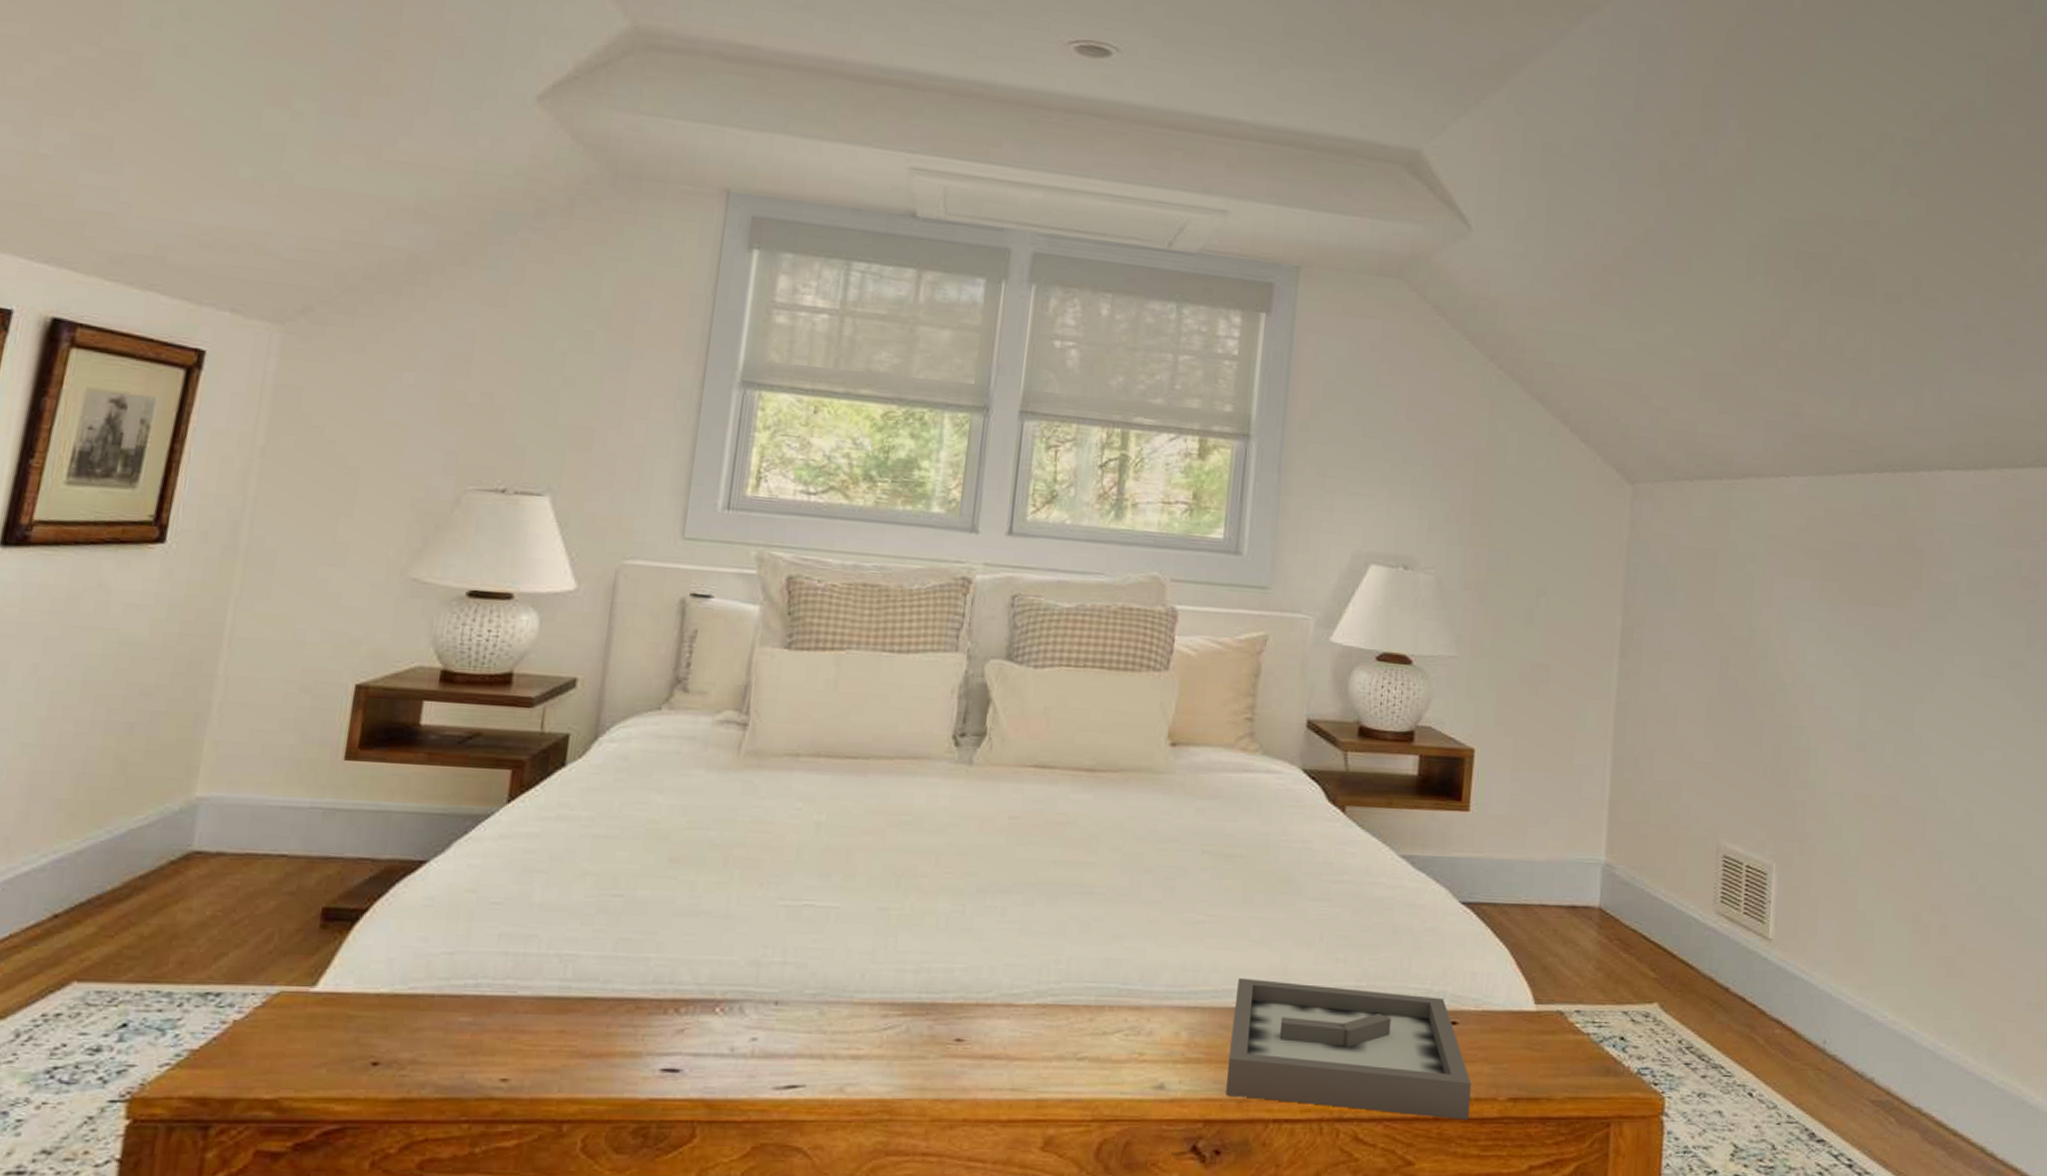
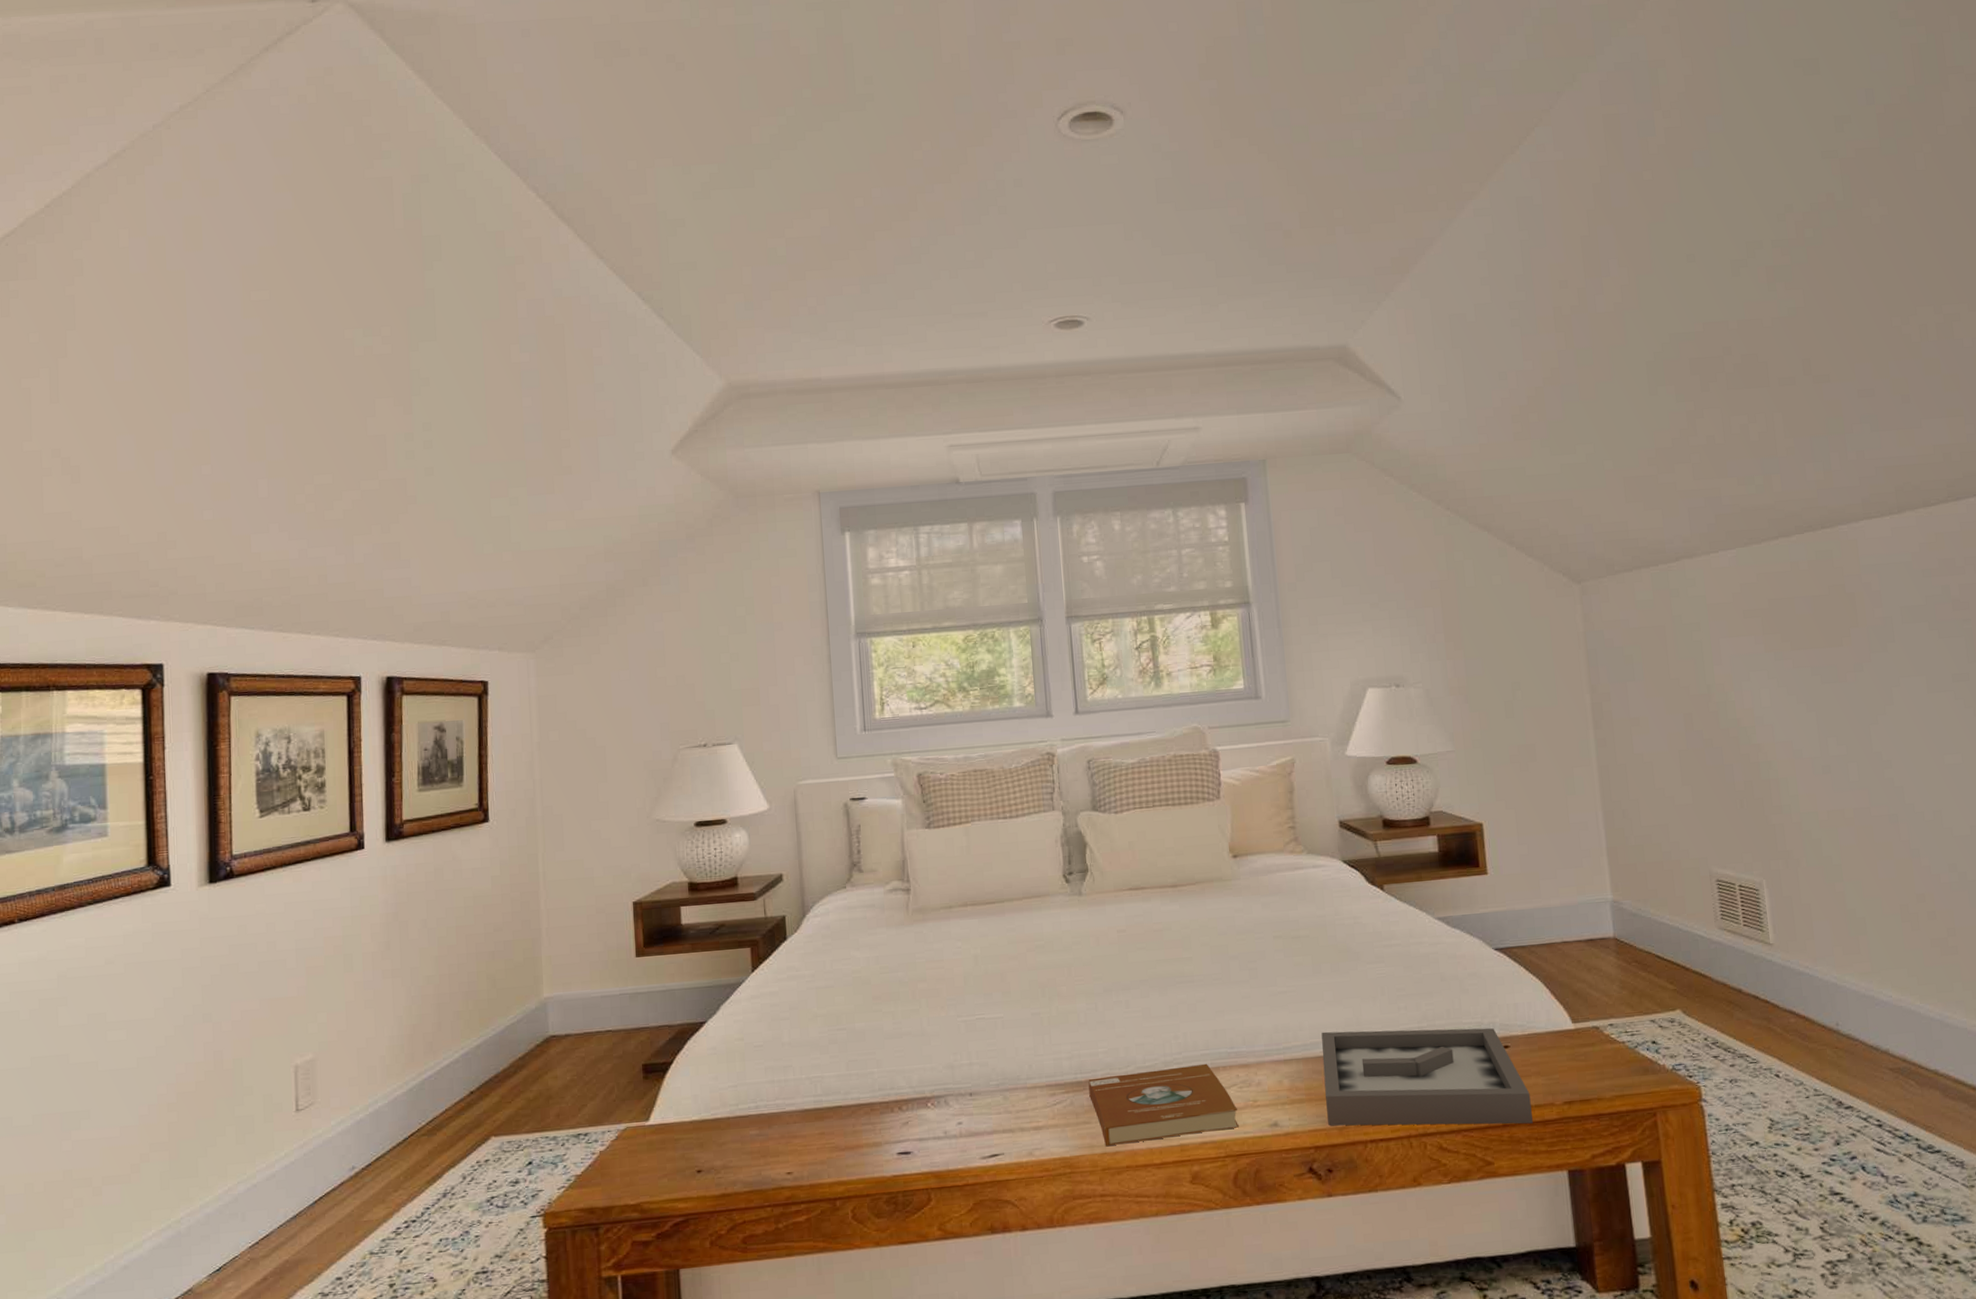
book: none [932,999,1118,1092] -> present [1088,1063,1240,1147]

